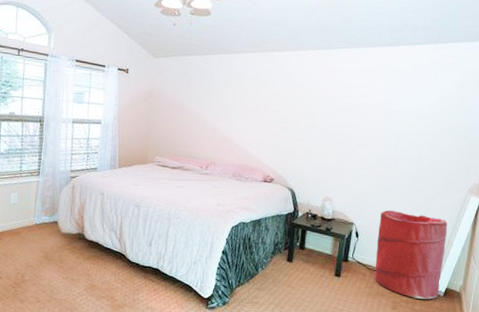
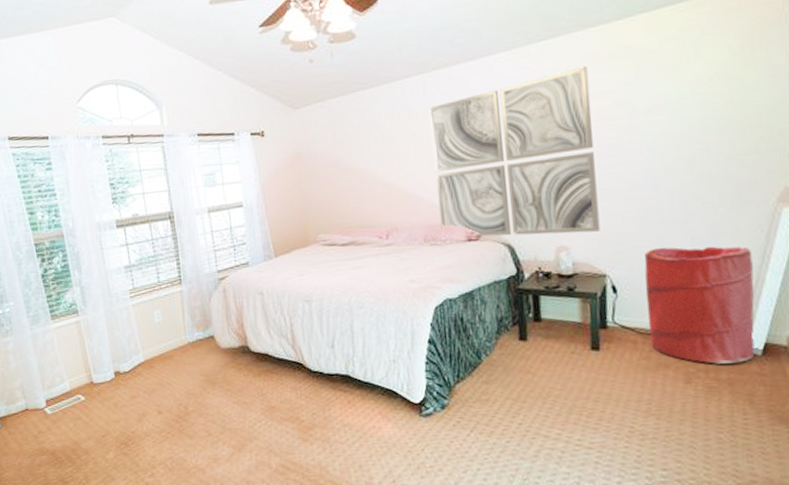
wall art: none [246,73,365,191] -> present [428,66,601,237]

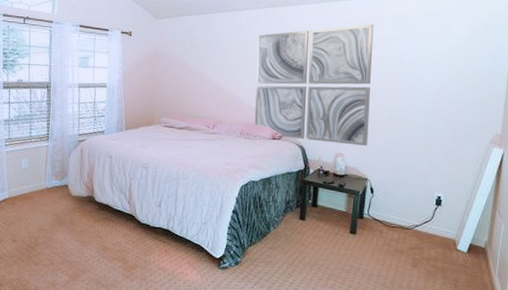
laundry hamper: present [644,246,755,364] -> none [392,164,469,256]

